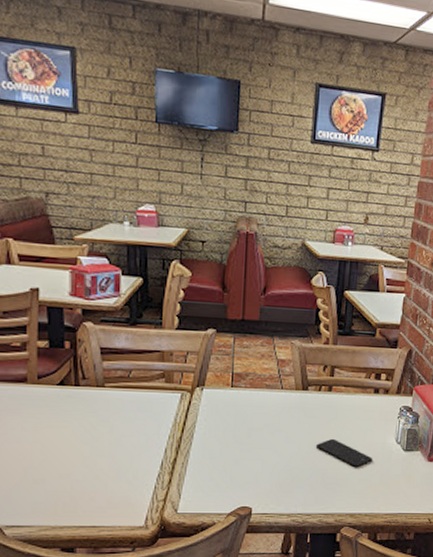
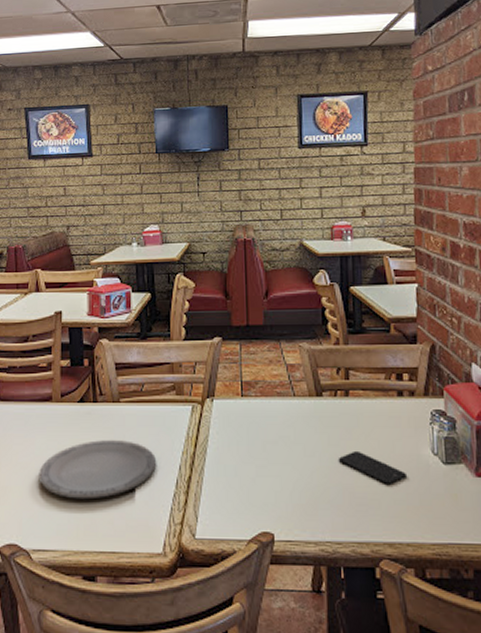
plate: none [12,423,143,479] -> present [39,440,157,500]

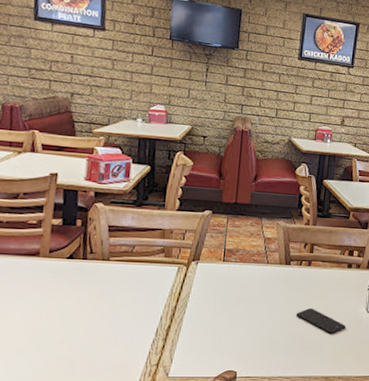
plate: present [39,440,157,500] -> none [18,293,141,345]

